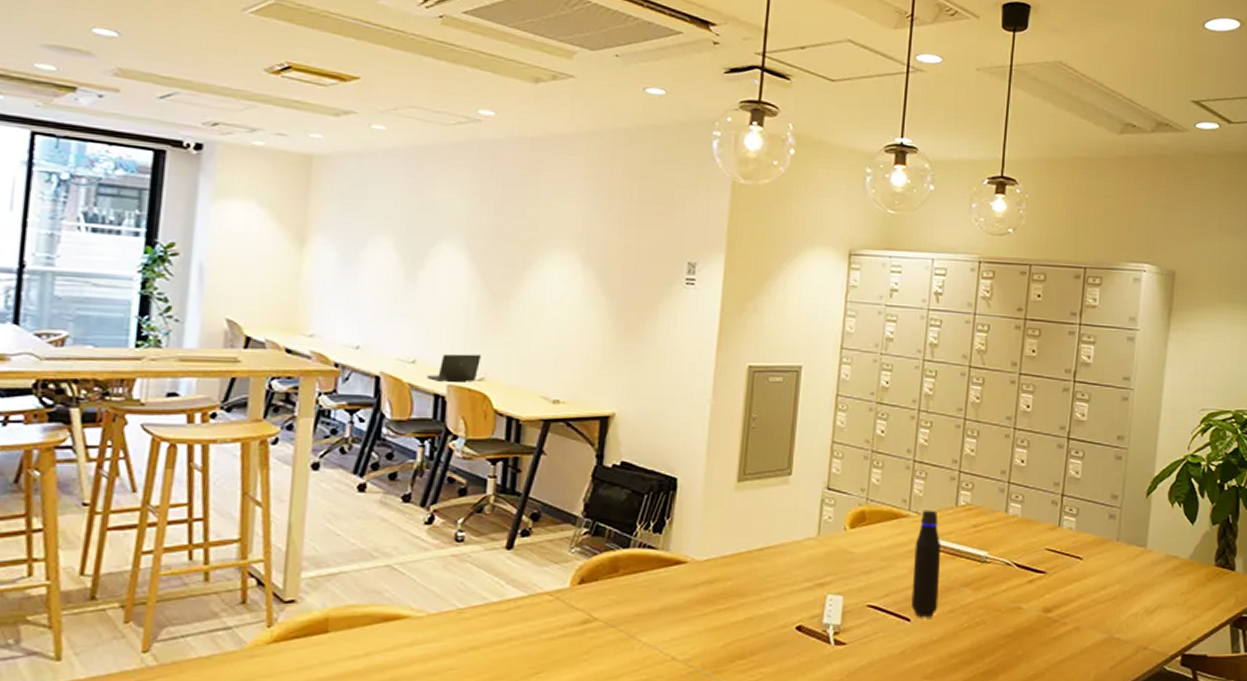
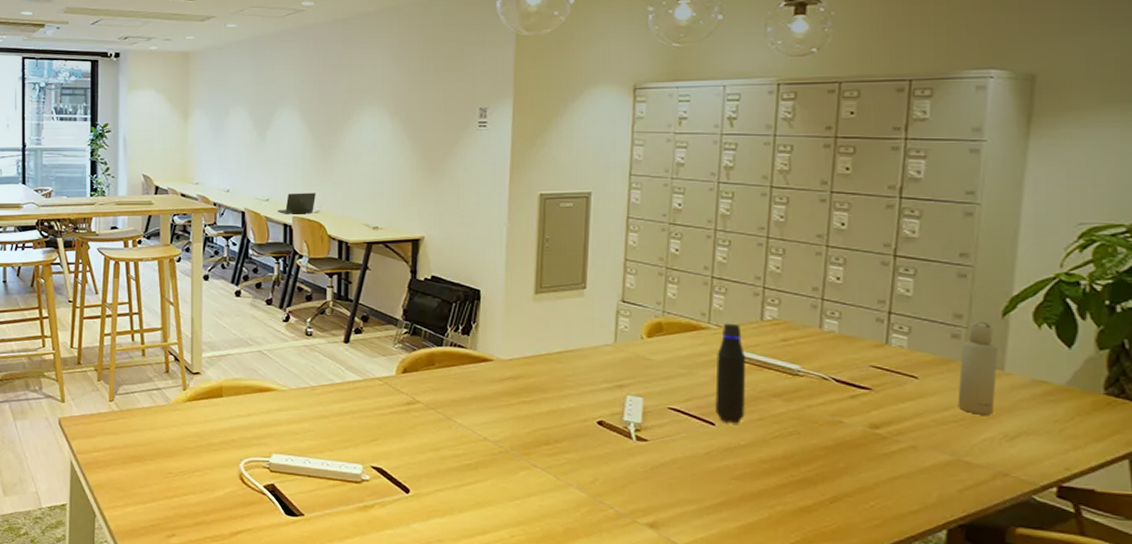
bottle: none [1112,500,1143,592] -> present [957,320,998,415]

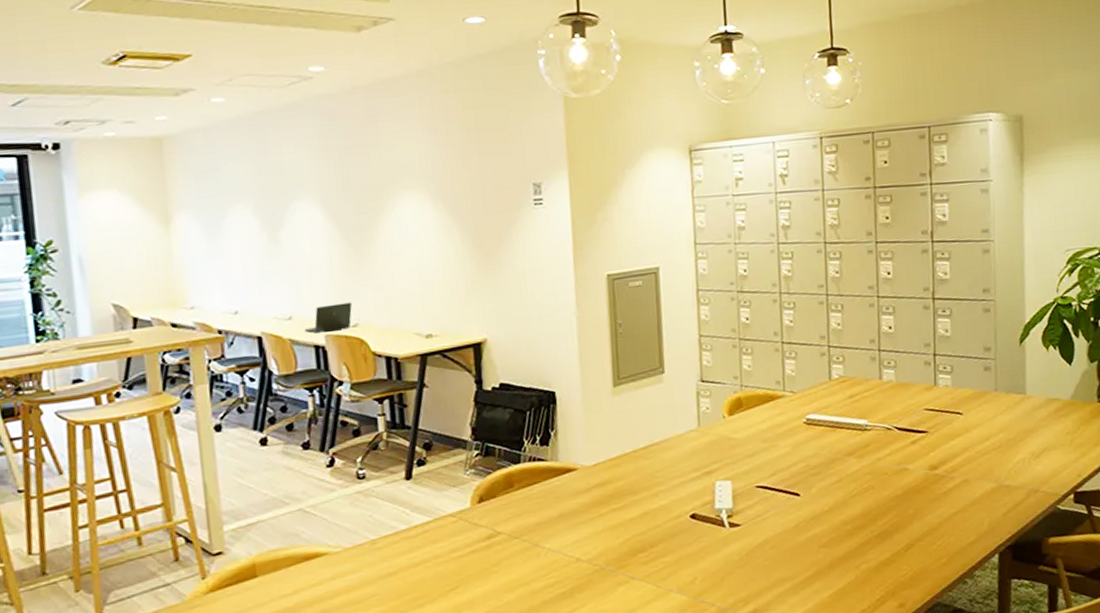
water bottle: present [715,323,746,424] -> none [794,387,825,491]
bottle: present [957,320,998,415] -> none [993,350,1022,440]

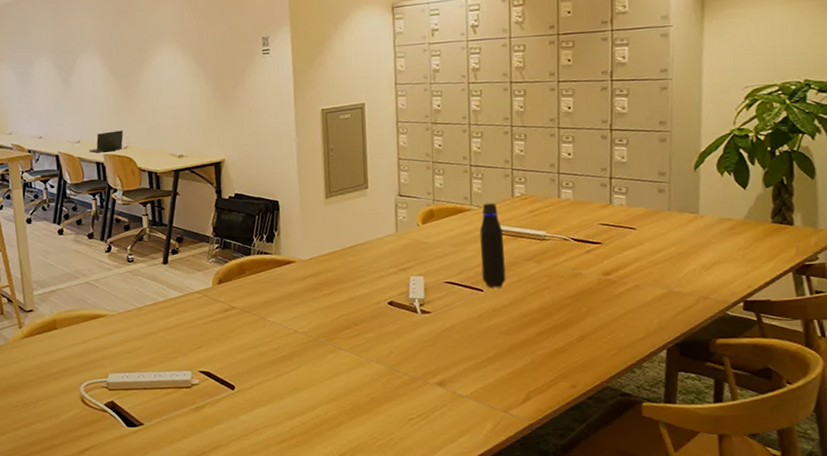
water bottle: none [794,387,825,491] -> present [479,202,506,288]

